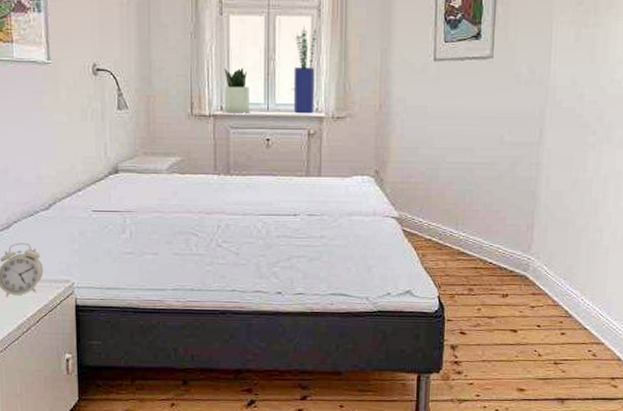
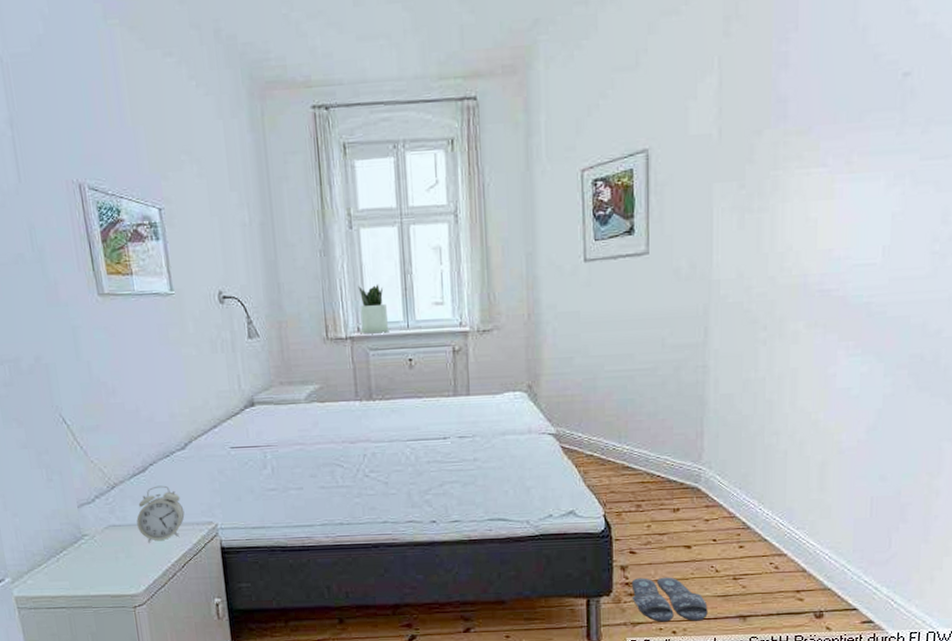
vase: present [293,26,317,114] -> none [432,234,458,330]
slippers: none [459,357,529,401] -> present [631,577,708,622]

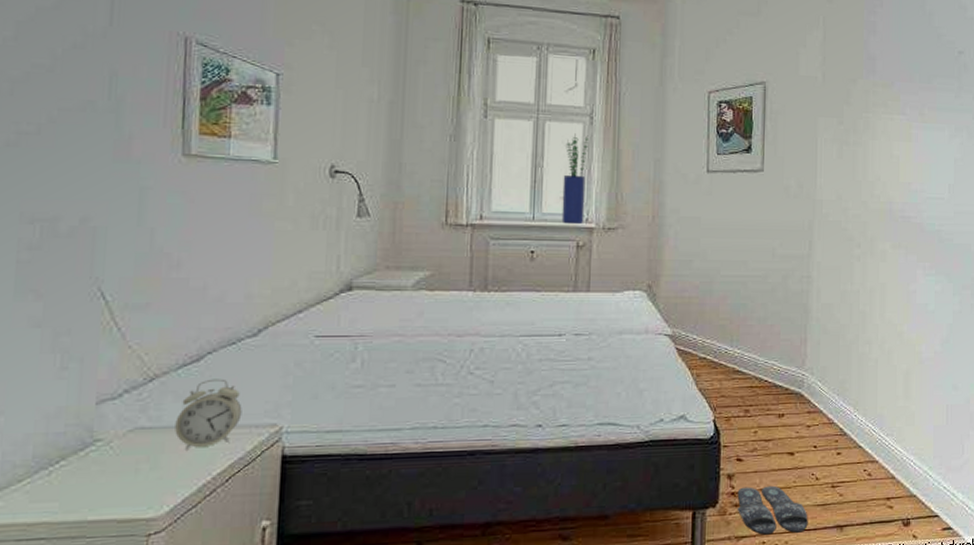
planter: present [358,284,391,334] -> none [481,173,515,223]
vase: none [432,234,458,330] -> present [561,133,588,225]

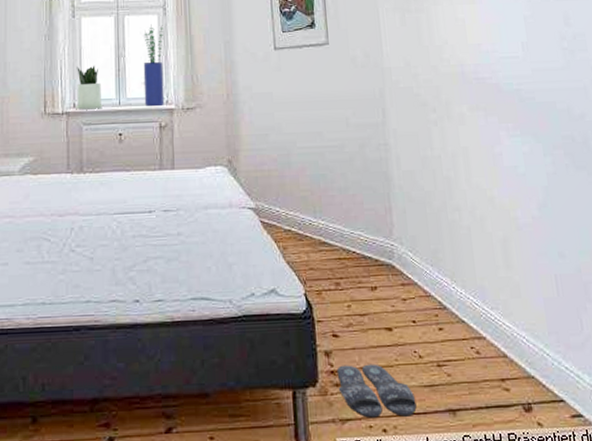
planter: none [481,173,515,223] -> present [75,65,104,110]

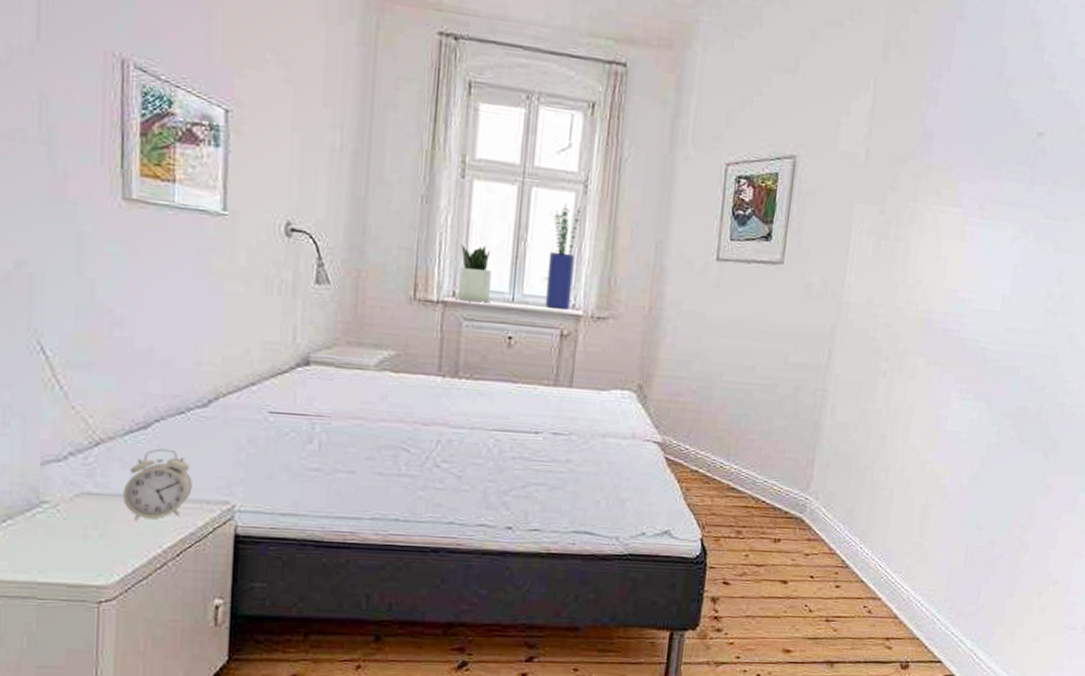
slippers: present [337,364,417,418] -> none [718,612,797,664]

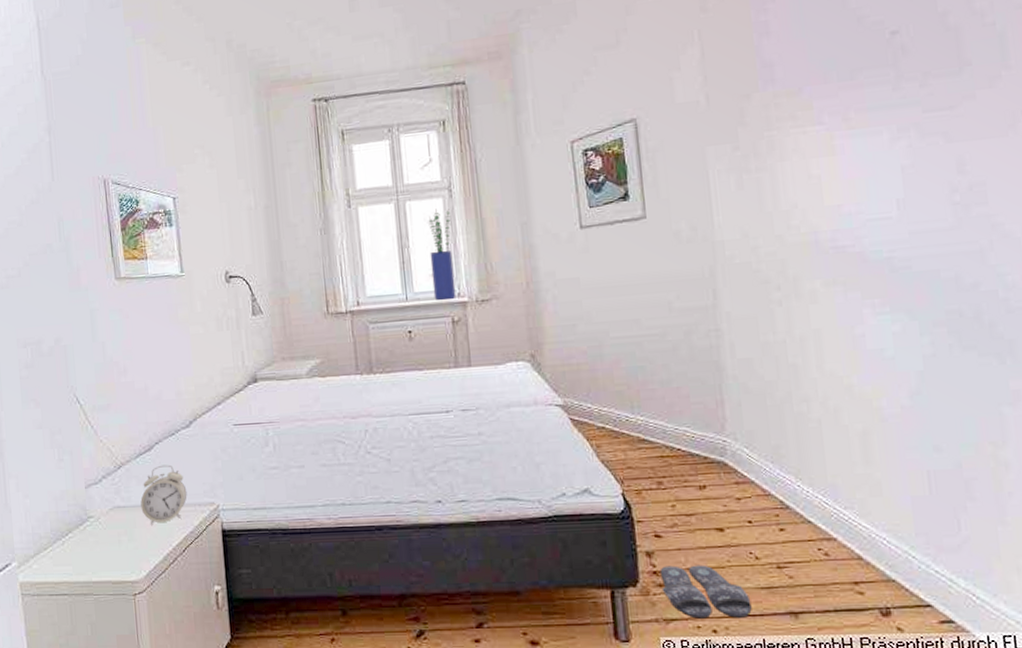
planter: present [454,245,493,303] -> none [357,258,390,308]
slippers: none [718,612,797,664] -> present [660,565,752,619]

